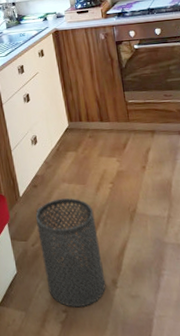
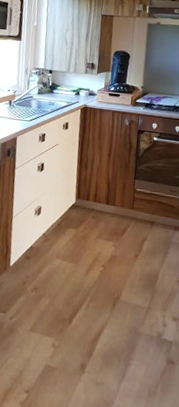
trash can: present [35,198,106,308] -> none [16,274,80,389]

